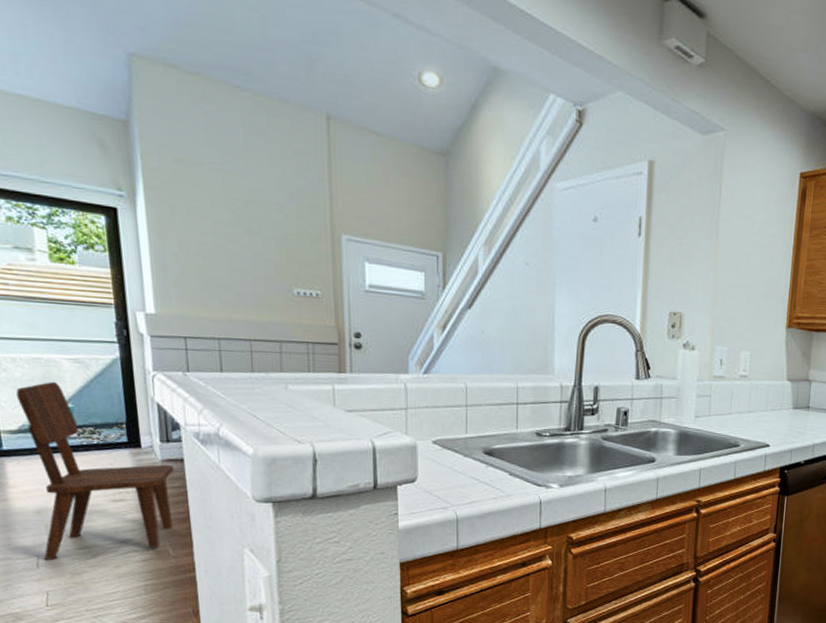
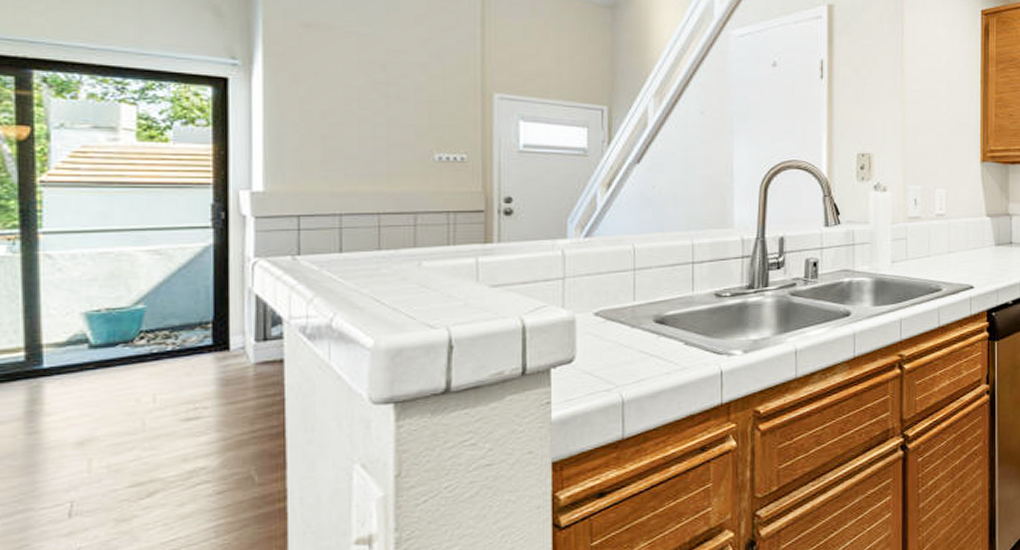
dining chair: present [16,381,174,561] -> none [72,278,270,507]

